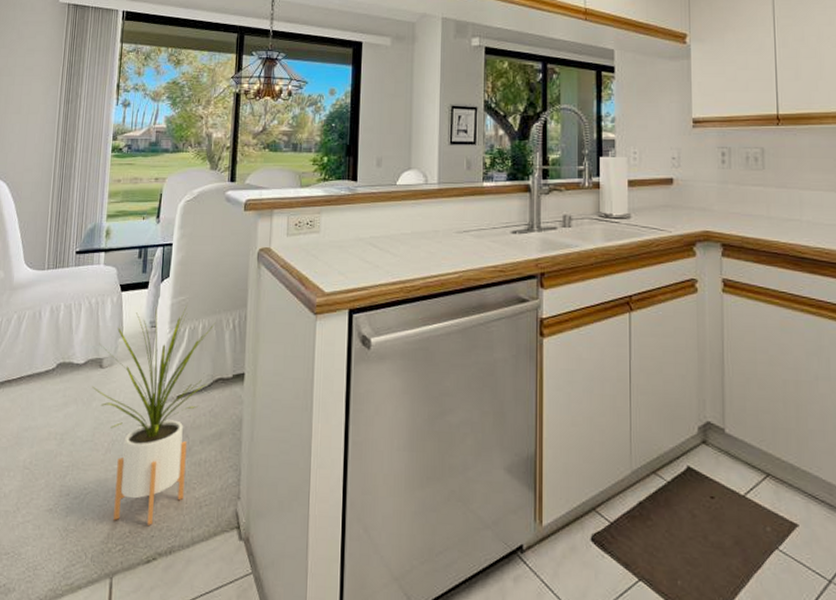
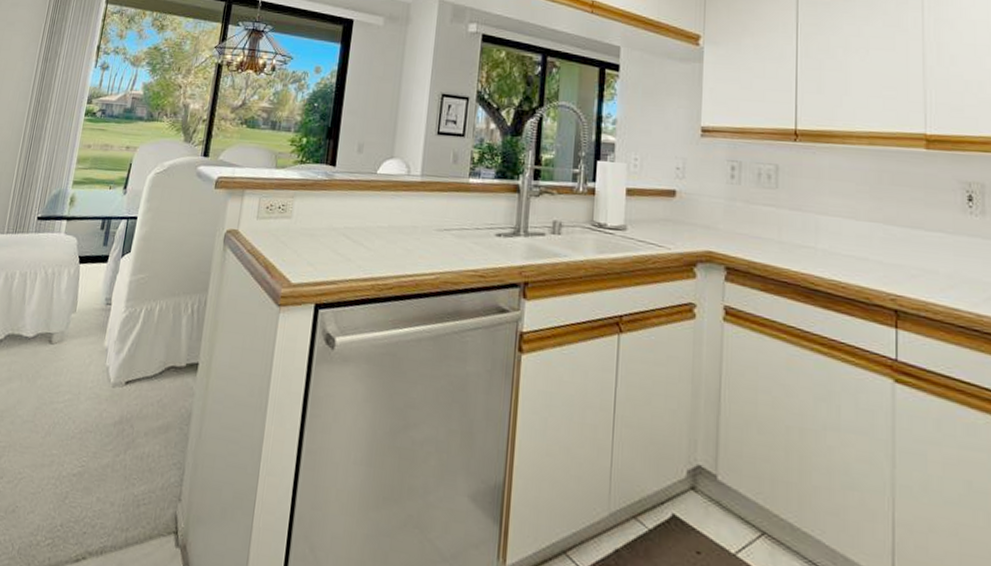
house plant: present [92,305,216,525] -> none [38,283,174,521]

